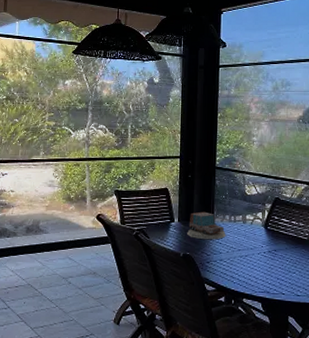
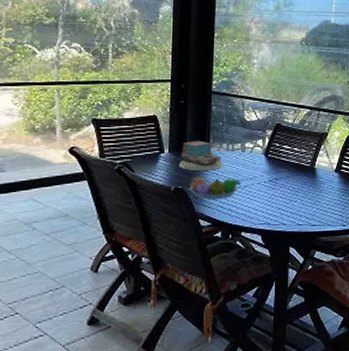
fruit bowl: none [196,245,243,266] -> present [189,177,241,199]

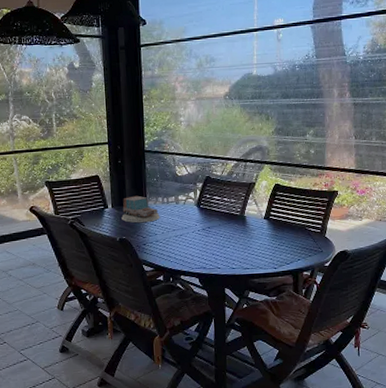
fruit bowl: present [189,177,241,199] -> none [132,228,177,247]

